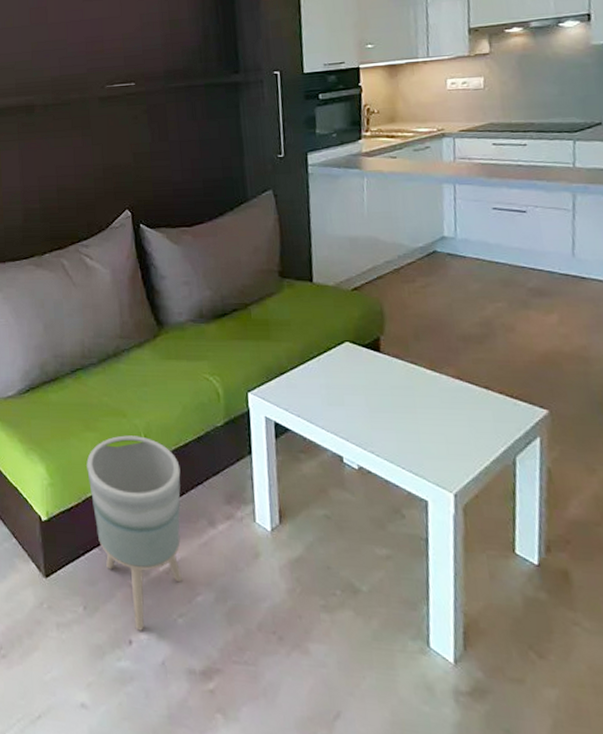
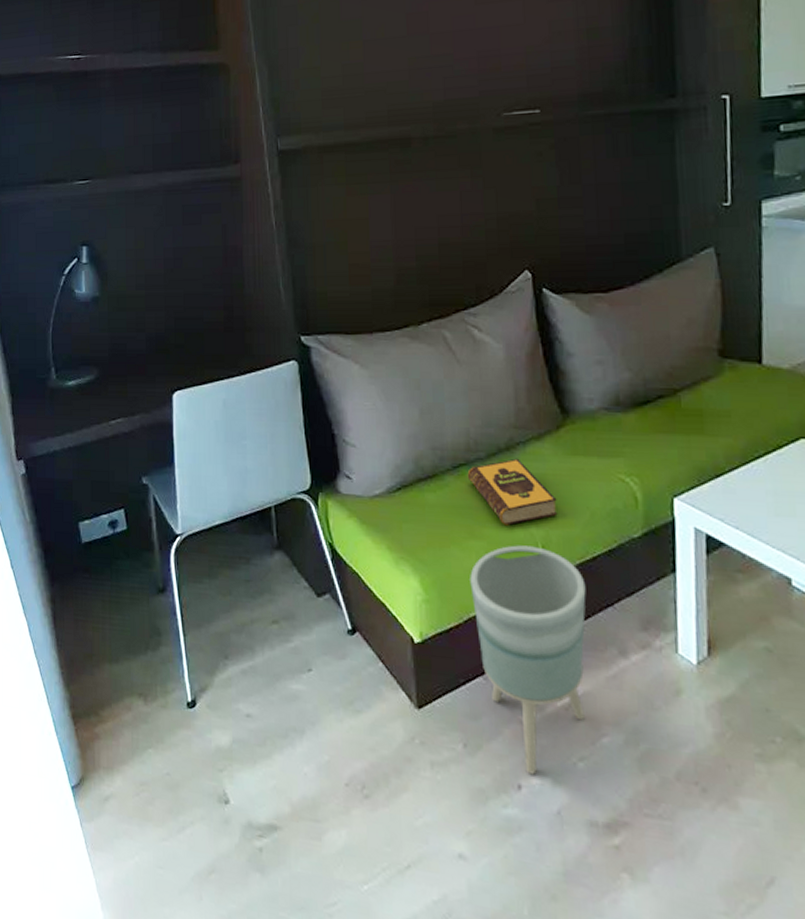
hardback book: none [83,363,156,419] -> present [467,458,558,526]

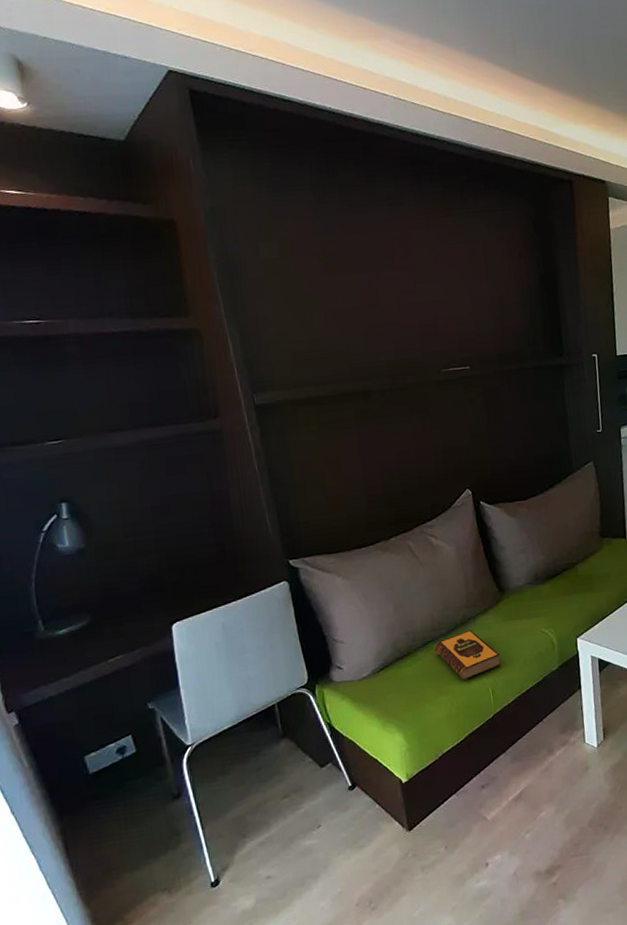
planter: present [470,545,586,775] -> none [441,691,528,853]

